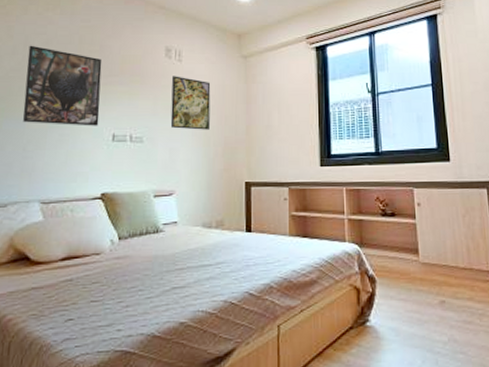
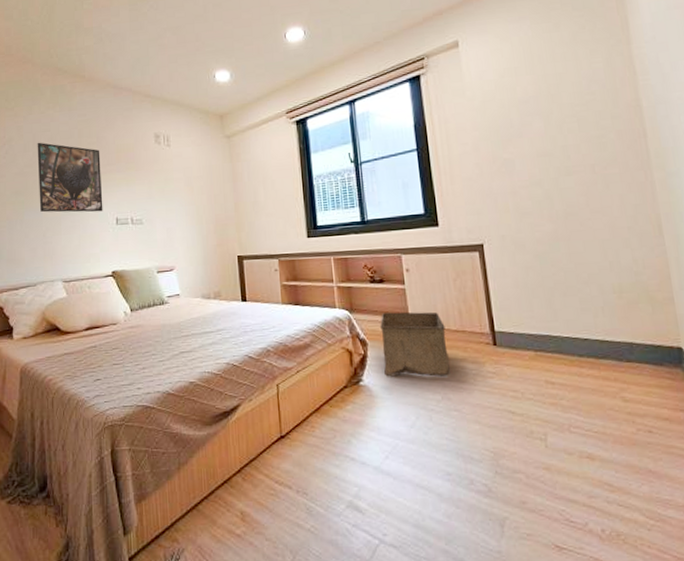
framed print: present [170,76,211,130] -> none [163,160,201,210]
storage bin: none [390,247,457,318] -> present [380,312,450,377]

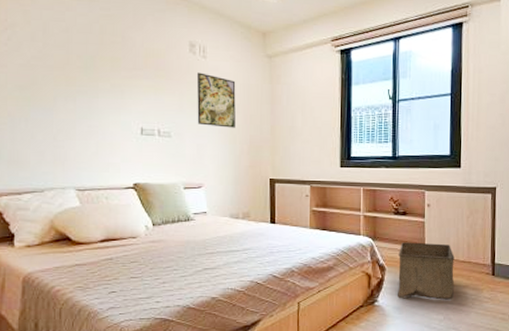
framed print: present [37,142,103,213] -> none [48,32,127,119]
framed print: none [163,160,201,210] -> present [197,72,236,128]

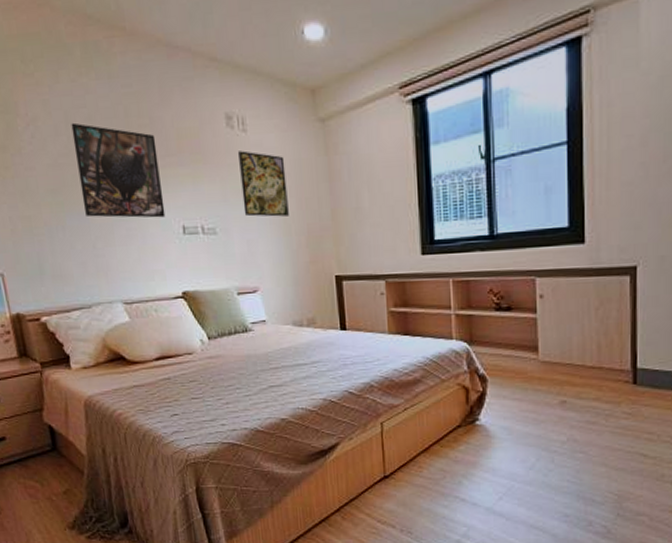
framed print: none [48,32,127,119] -> present [71,122,166,218]
storage bin: present [398,242,455,301] -> none [504,344,579,418]

